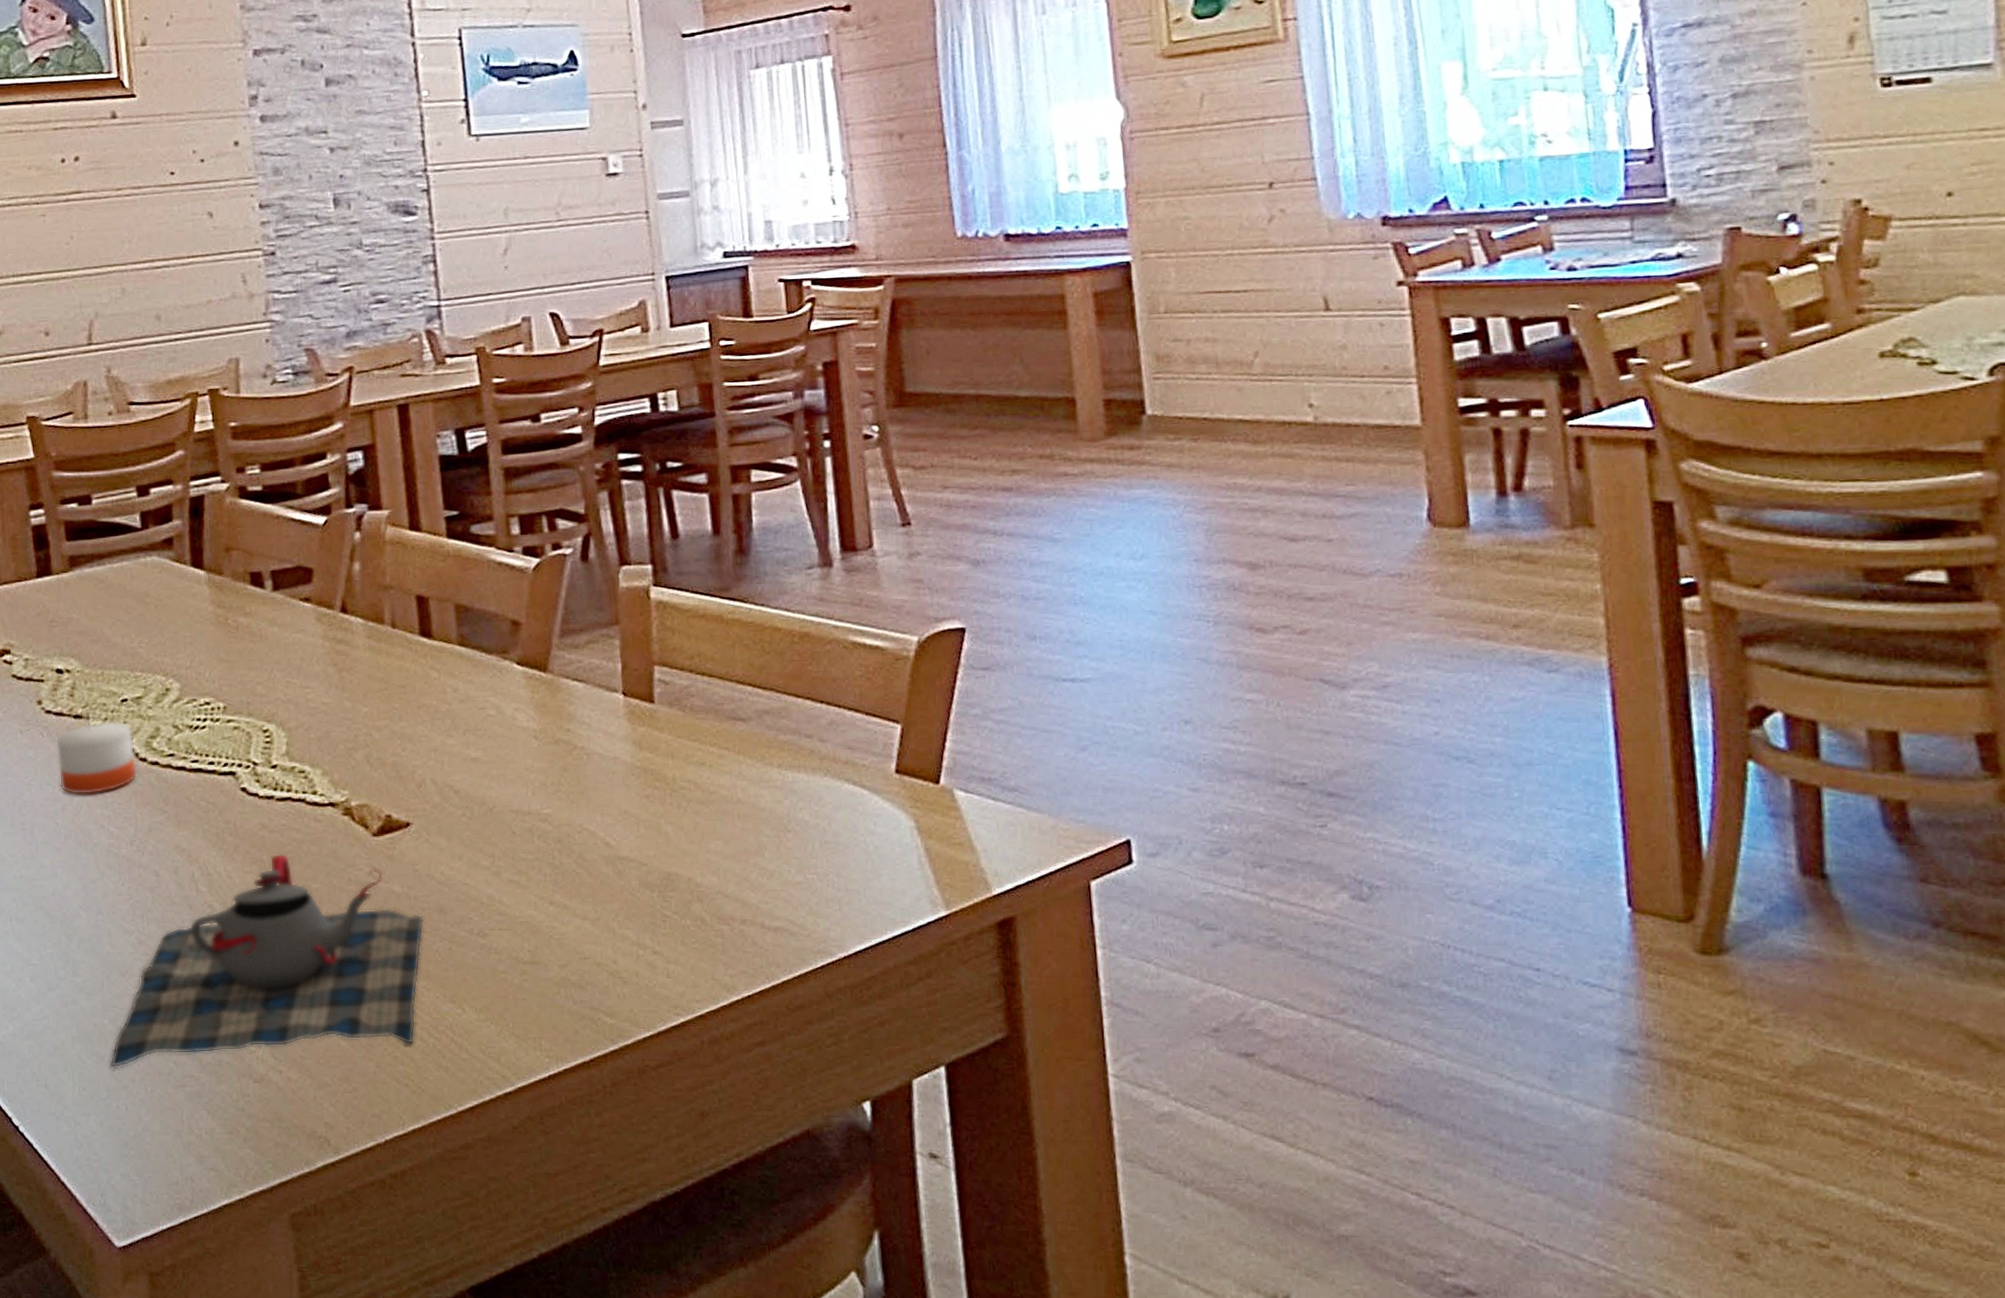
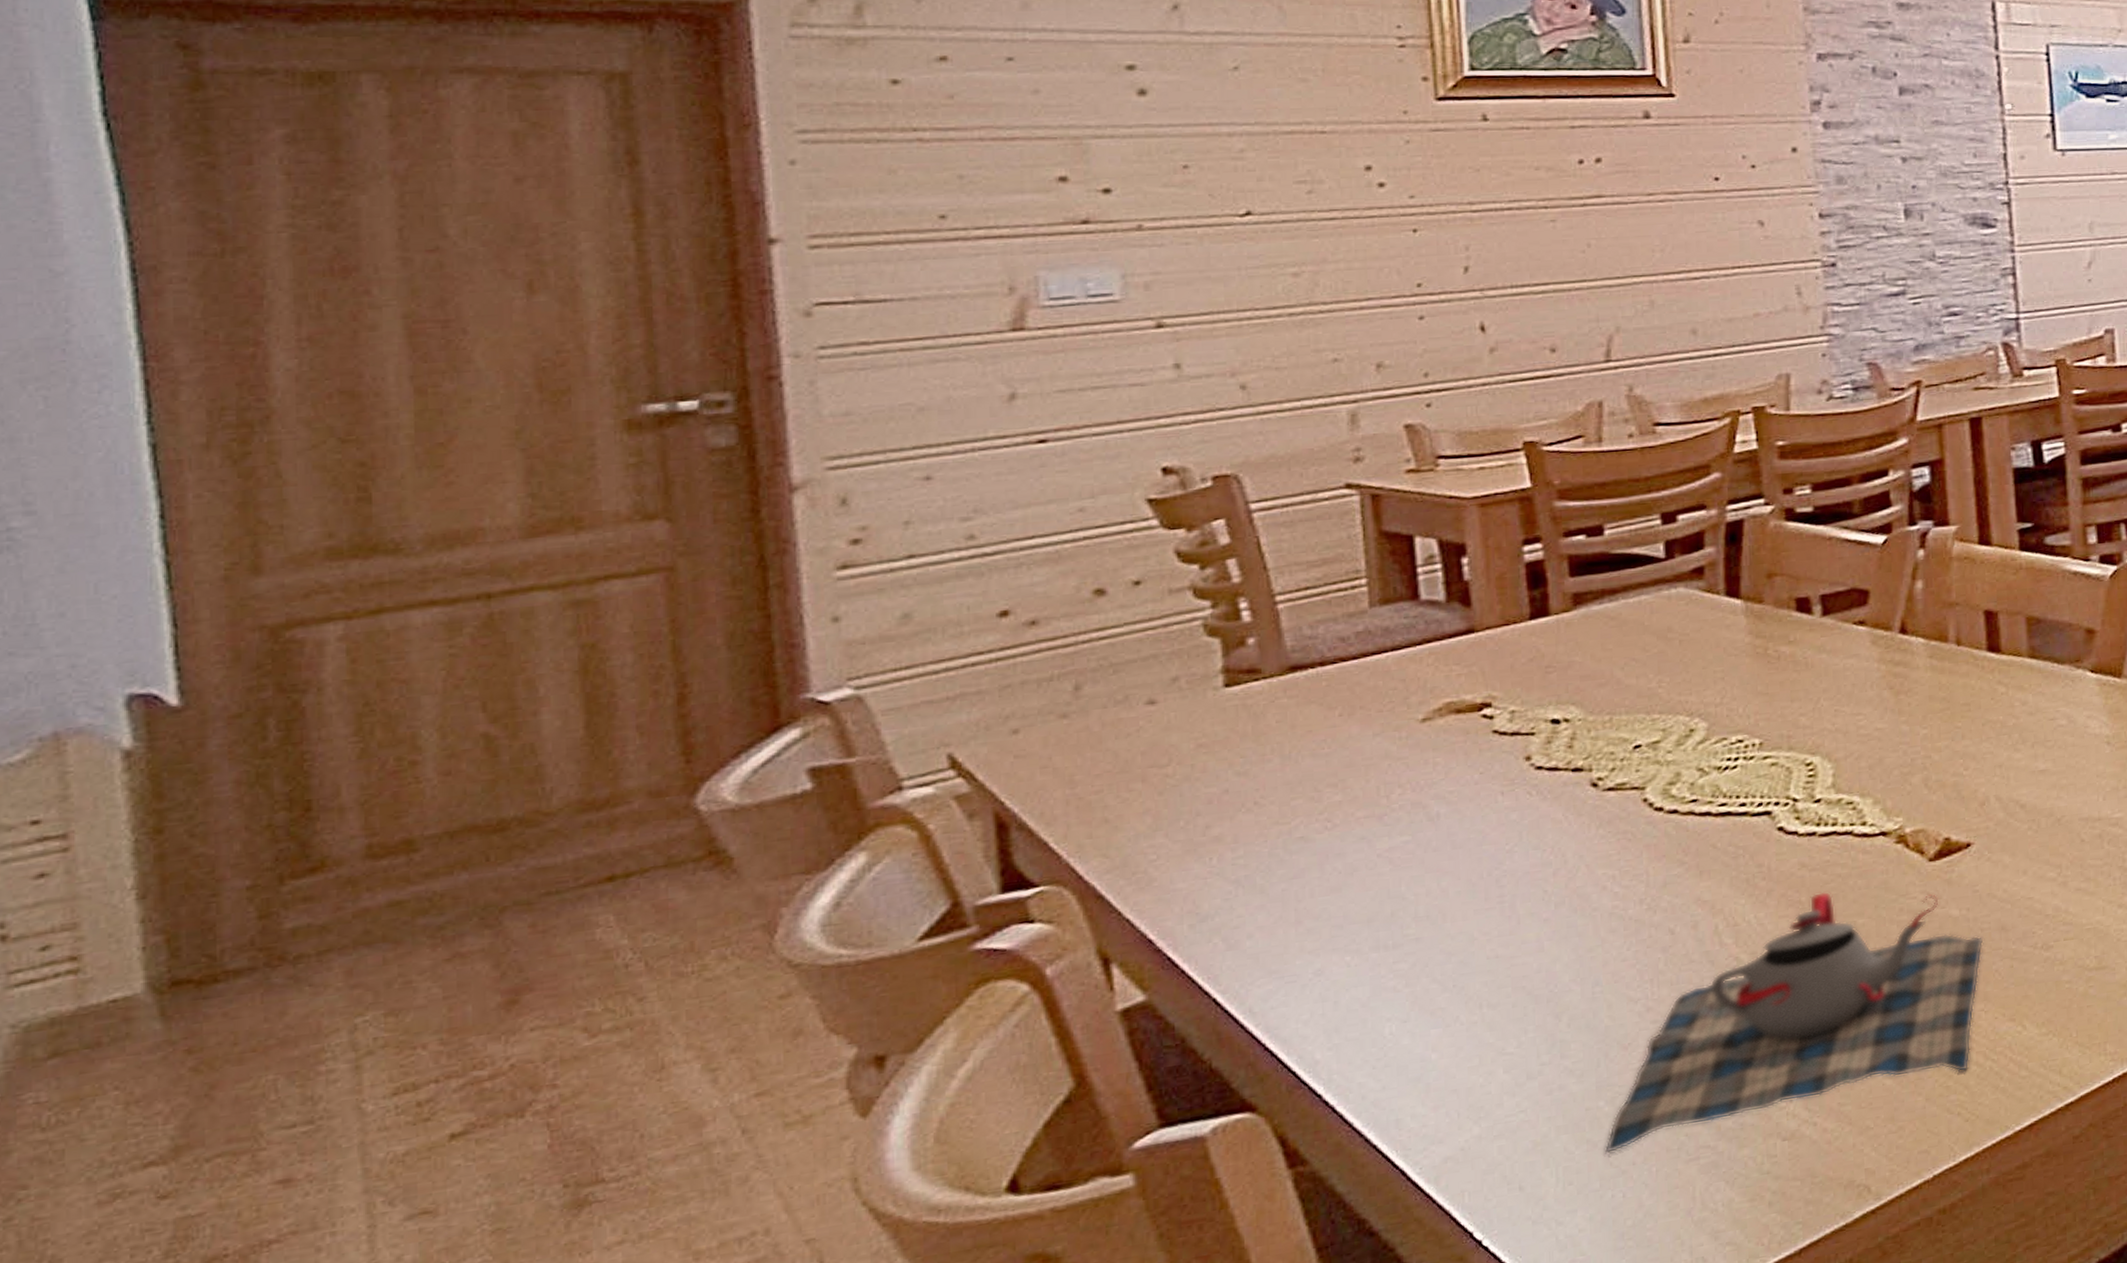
candle: present [55,708,137,796] -> none [1547,759,1650,858]

